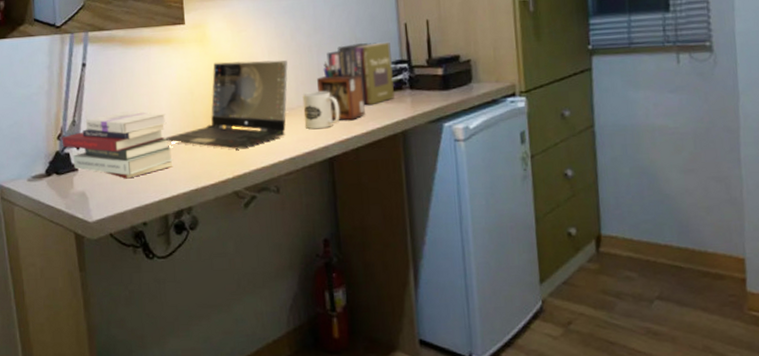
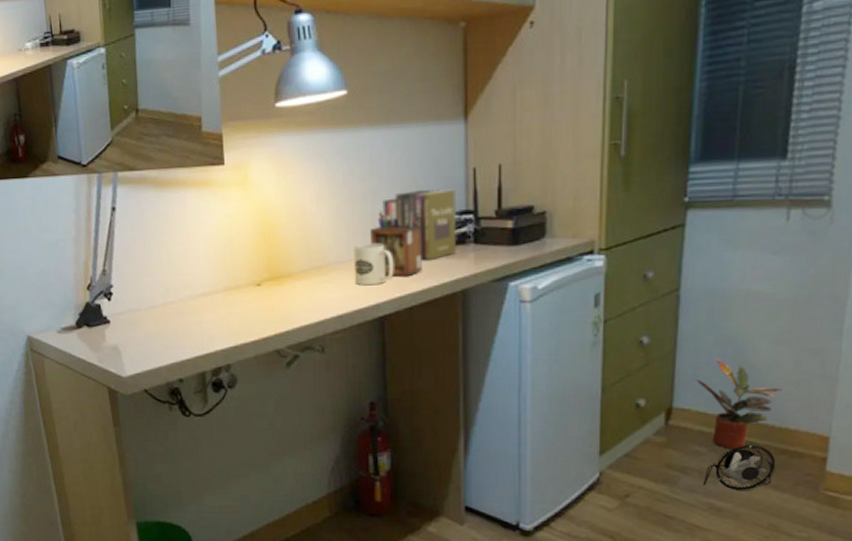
books: present [61,111,173,179] -> none [91,261,210,333]
laptop computer: present [164,60,288,149] -> none [201,207,338,304]
potted plant: none [618,188,696,273] -> present [695,358,782,449]
desk fan: none [637,268,702,315] -> present [703,444,776,492]

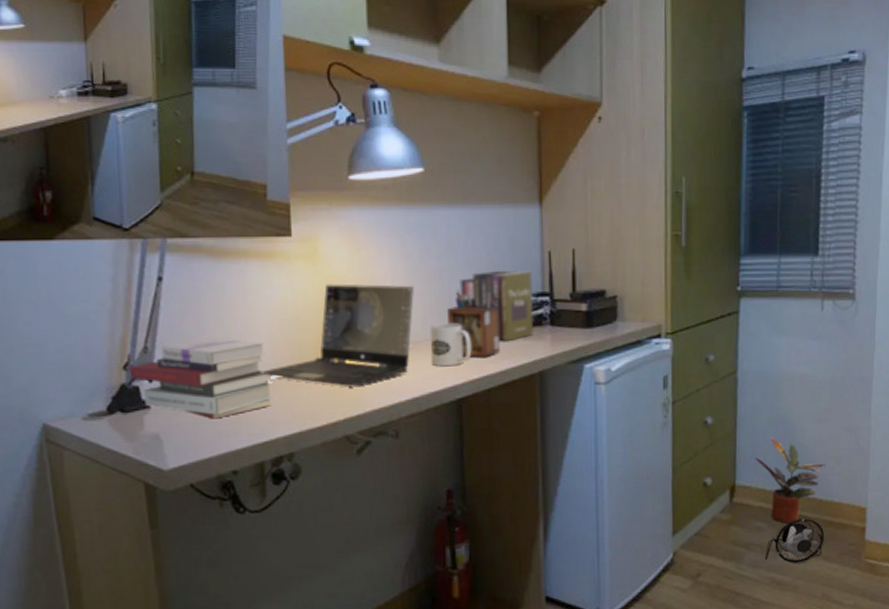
books: none [91,261,210,333] -> present [128,338,272,419]
laptop computer: none [201,207,338,304] -> present [261,284,414,386]

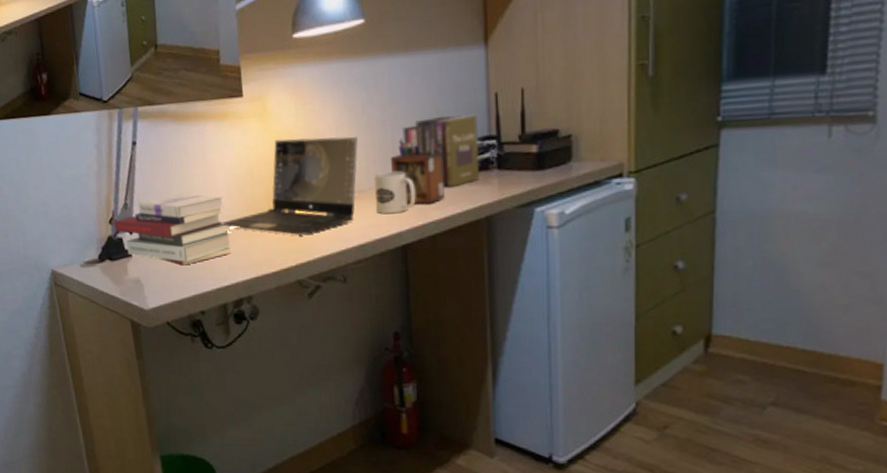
potted plant: present [753,437,826,523] -> none [735,282,830,377]
desk fan: present [765,518,825,564] -> none [747,372,826,422]

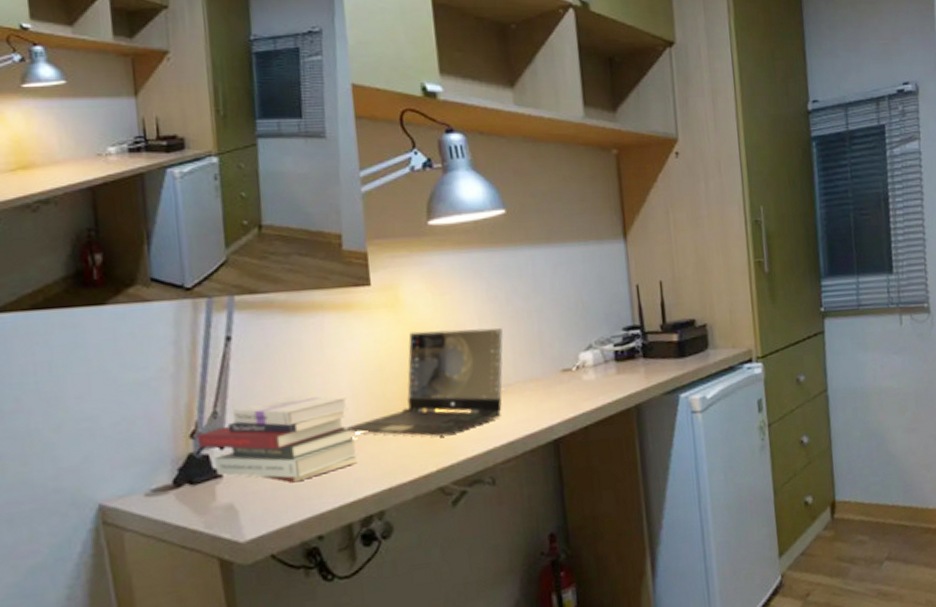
mug: present [374,171,416,214] -> none [521,363,566,408]
desk organizer: present [390,135,446,204] -> none [537,325,595,396]
books: present [402,114,481,188] -> none [549,305,628,378]

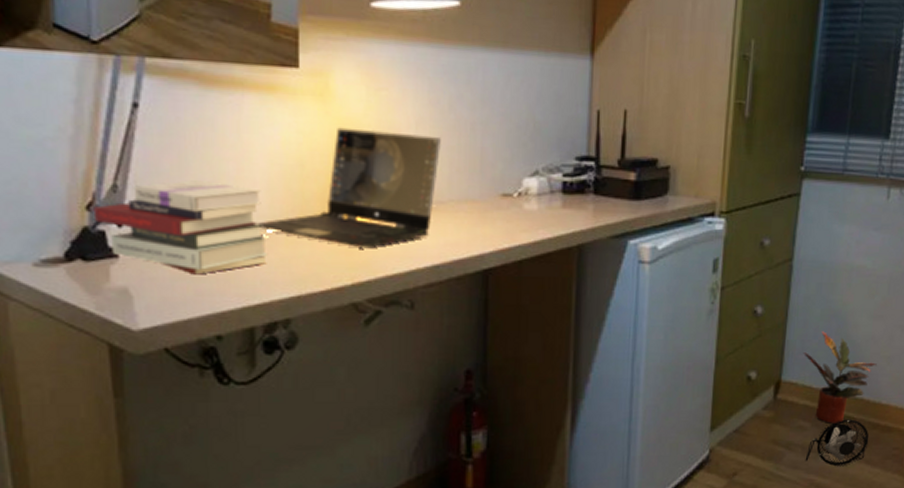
potted plant: none [850,450,918,534] -> present [802,331,877,423]
desk fan: none [869,527,924,574] -> present [805,419,869,467]

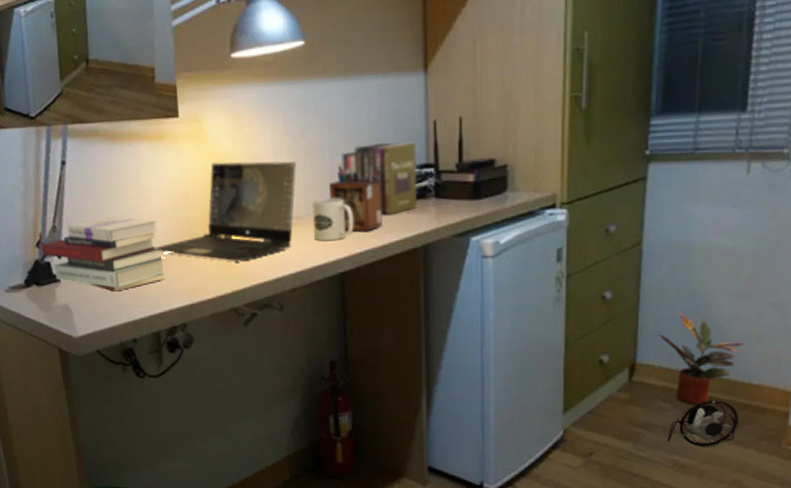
mug: none [455,182,504,233] -> present [312,197,354,241]
desk organizer: none [477,145,537,224] -> present [328,162,384,232]
books: none [494,128,577,209] -> present [341,142,418,216]

